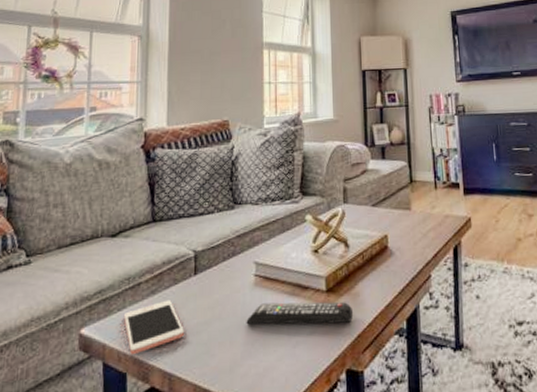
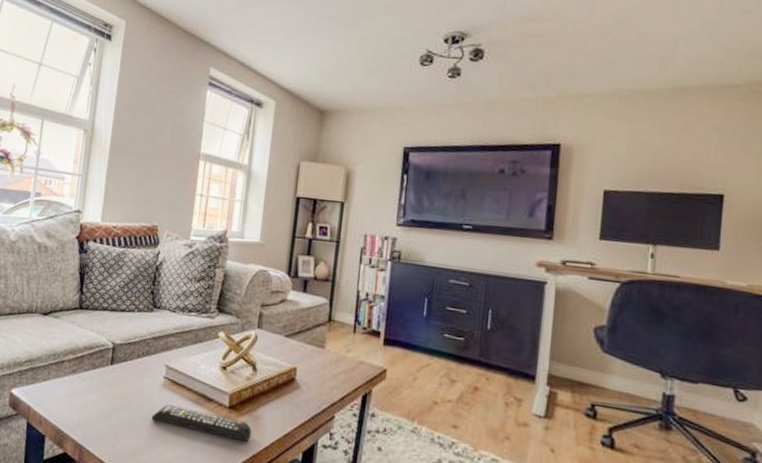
cell phone: present [123,299,185,355] -> none [47,381,98,422]

